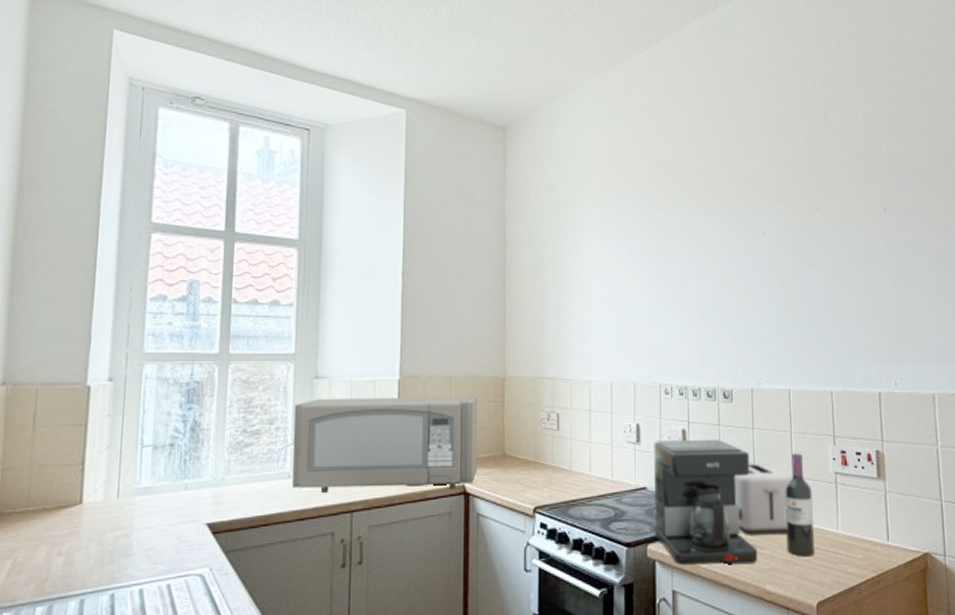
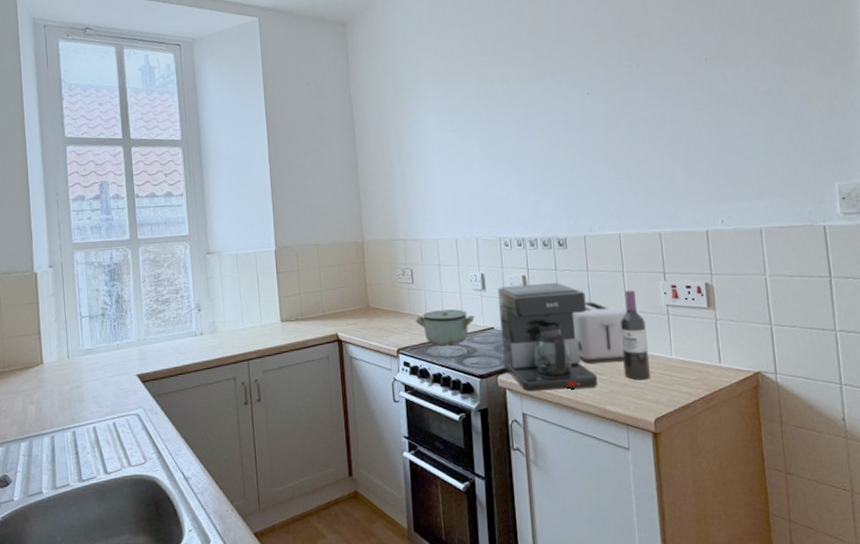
microwave: present [292,397,478,493] -> none [193,260,347,346]
cooking pot: none [558,463,626,505] -> present [415,309,475,345]

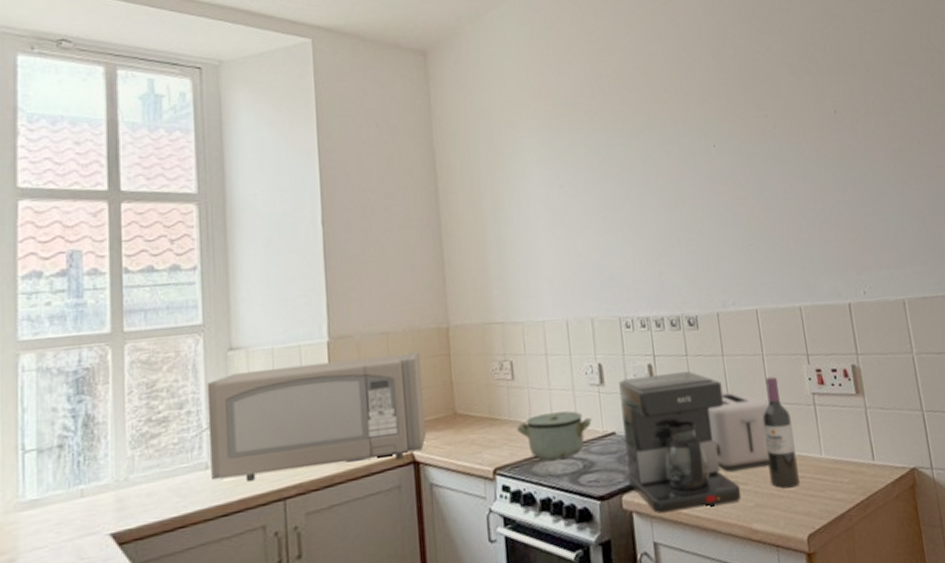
microwave: none [193,260,347,346] -> present [207,352,427,481]

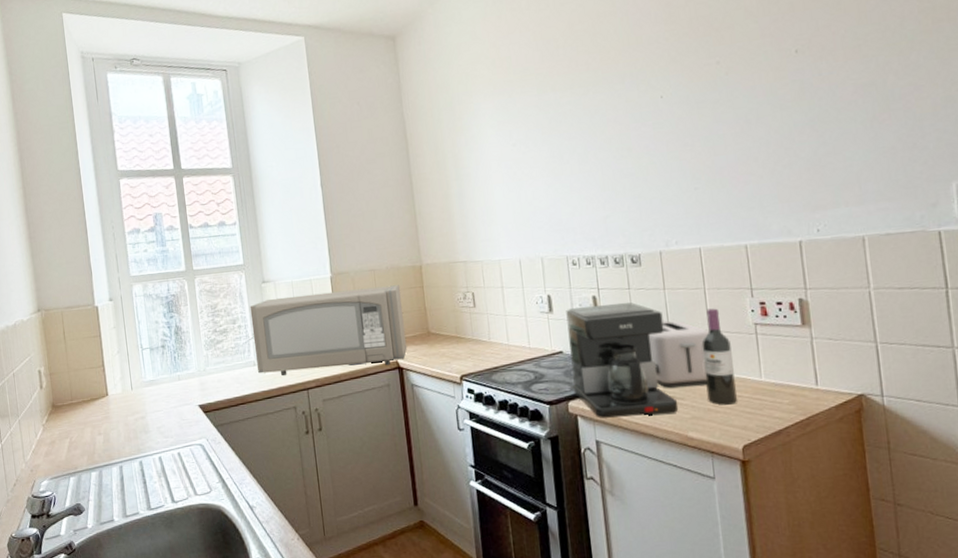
cooking pot: present [517,410,592,461] -> none [478,333,542,371]

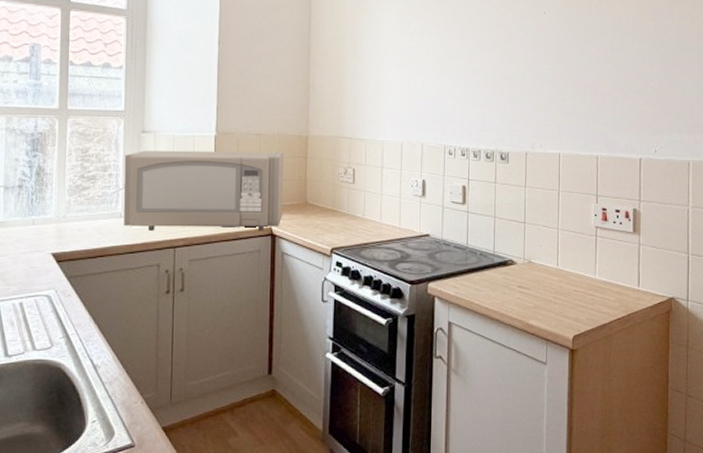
coffee maker: present [566,302,679,418] -> none [434,194,524,301]
toaster: present [649,319,709,388] -> none [507,215,558,278]
wine bottle: present [701,308,737,405] -> none [549,209,574,298]

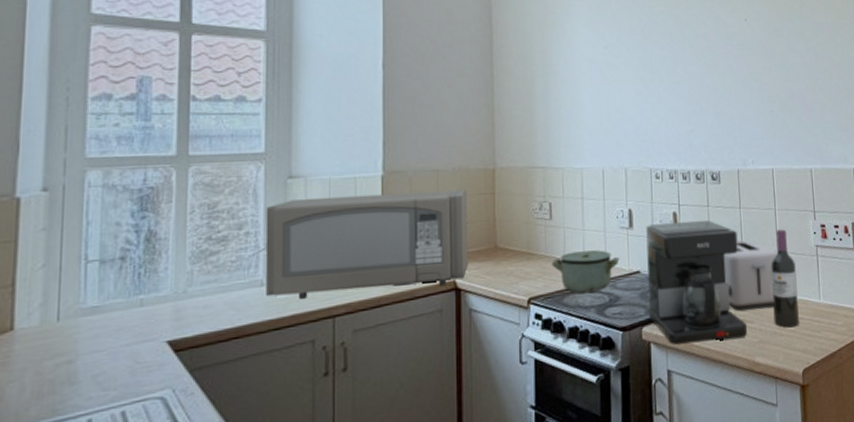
cooking pot: none [352,213,412,248] -> present [551,250,620,293]
coffee maker: none [434,194,524,301] -> present [646,219,748,345]
toaster: none [507,215,558,278] -> present [724,239,777,311]
wine bottle: none [549,209,574,298] -> present [770,229,799,328]

